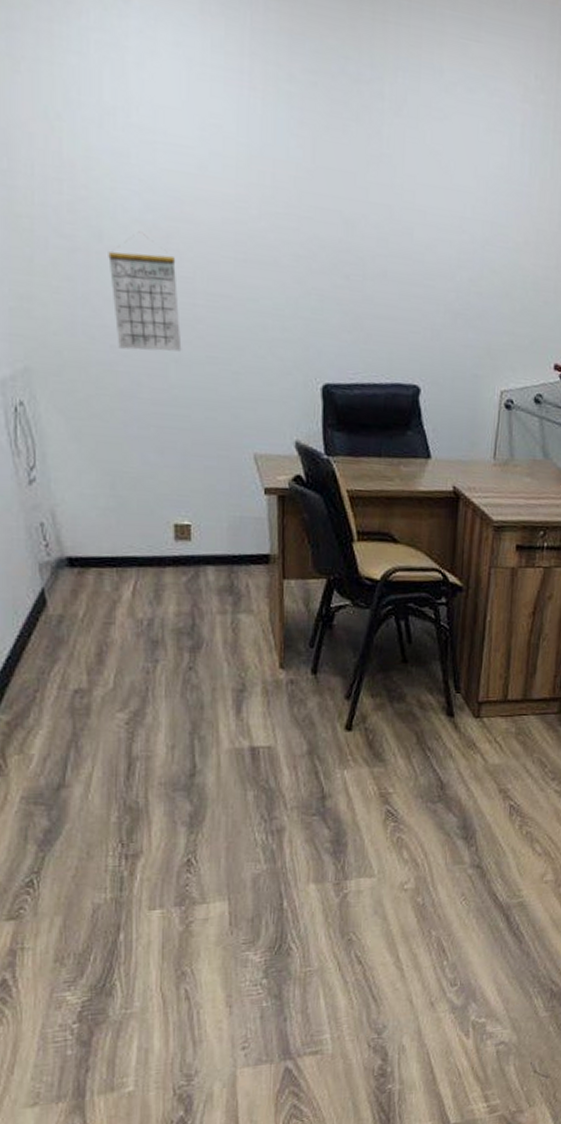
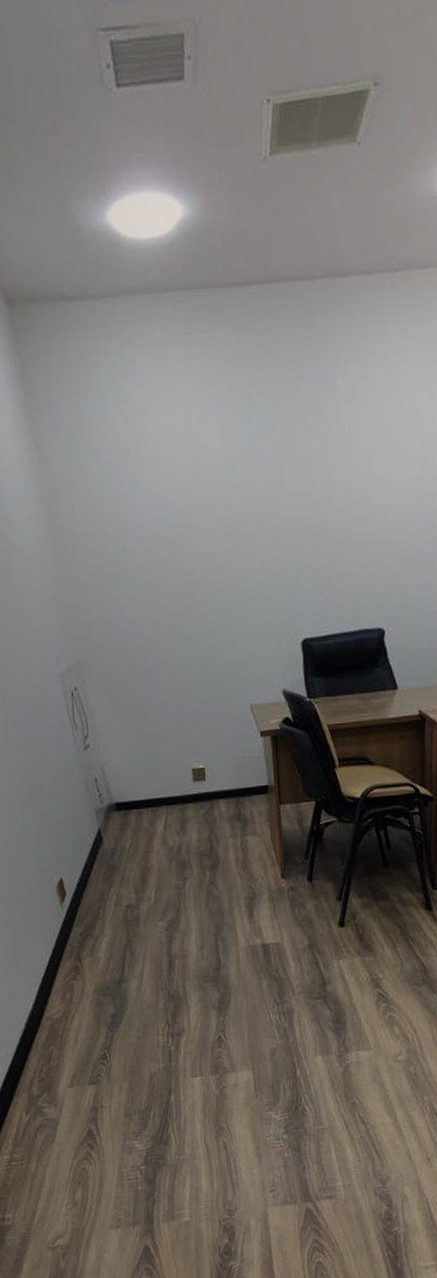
calendar: present [108,231,182,352] -> none [130,541,189,635]

